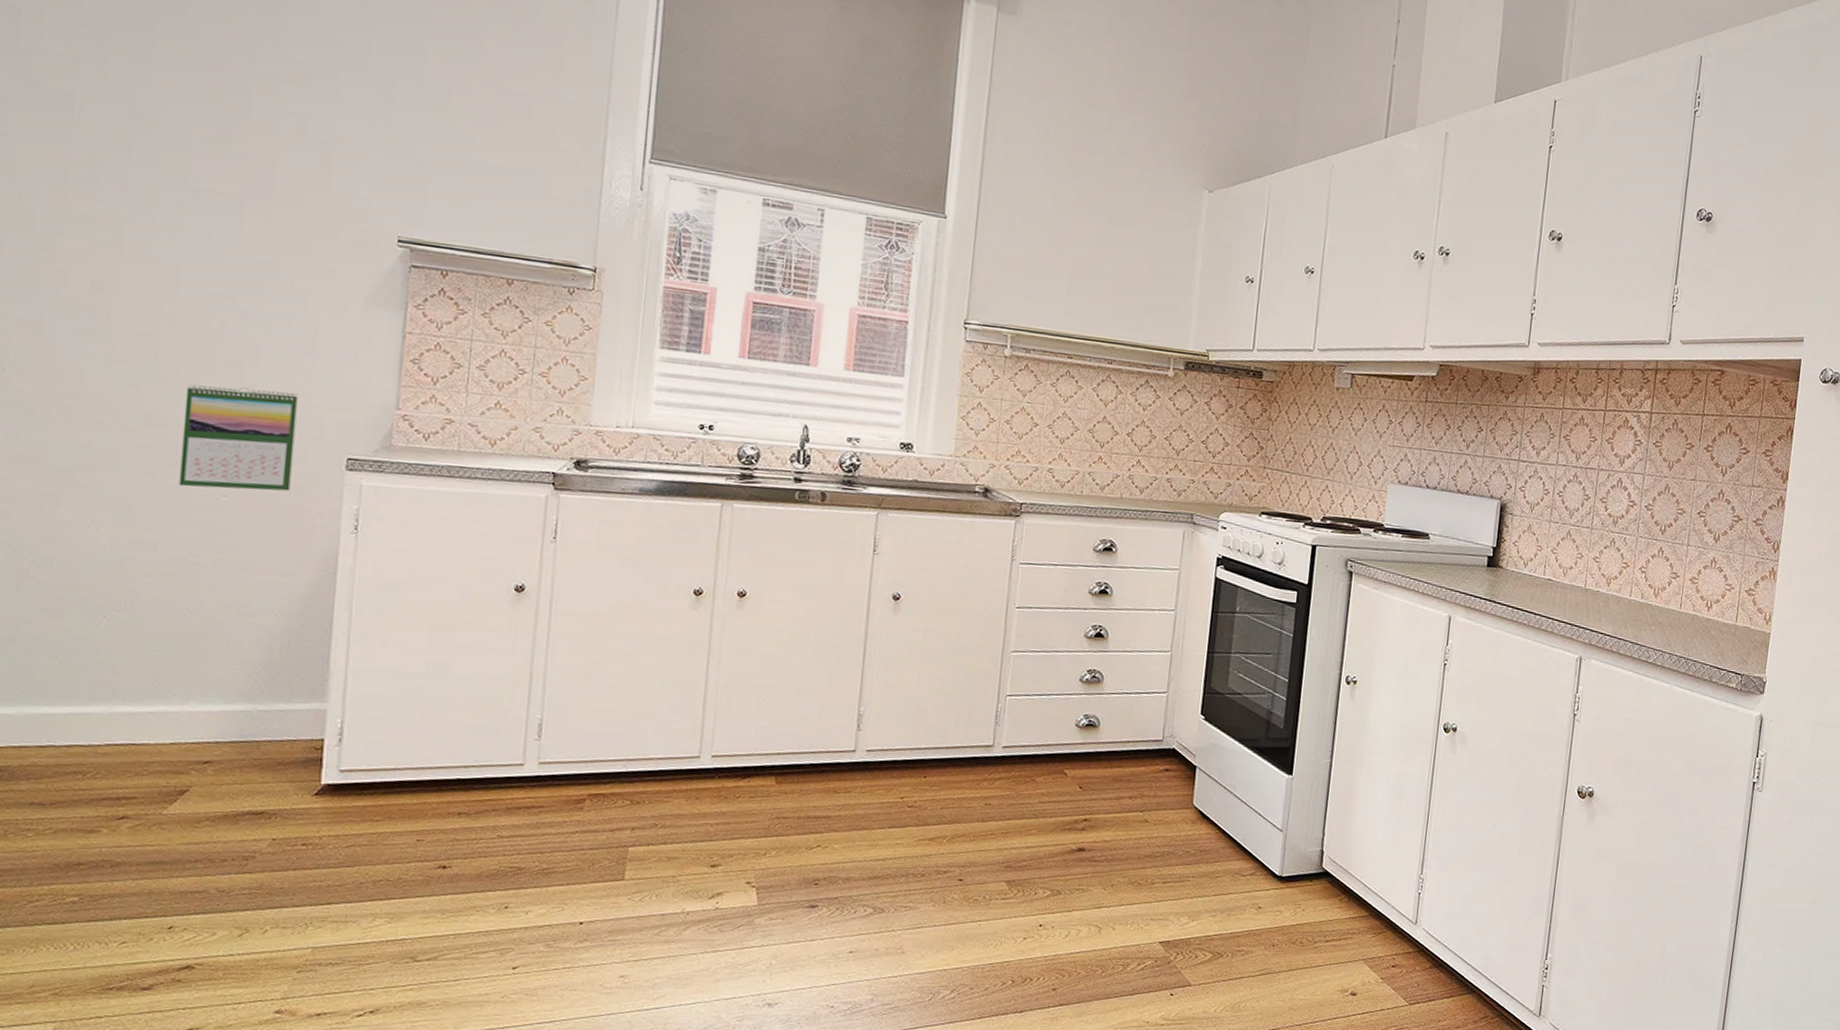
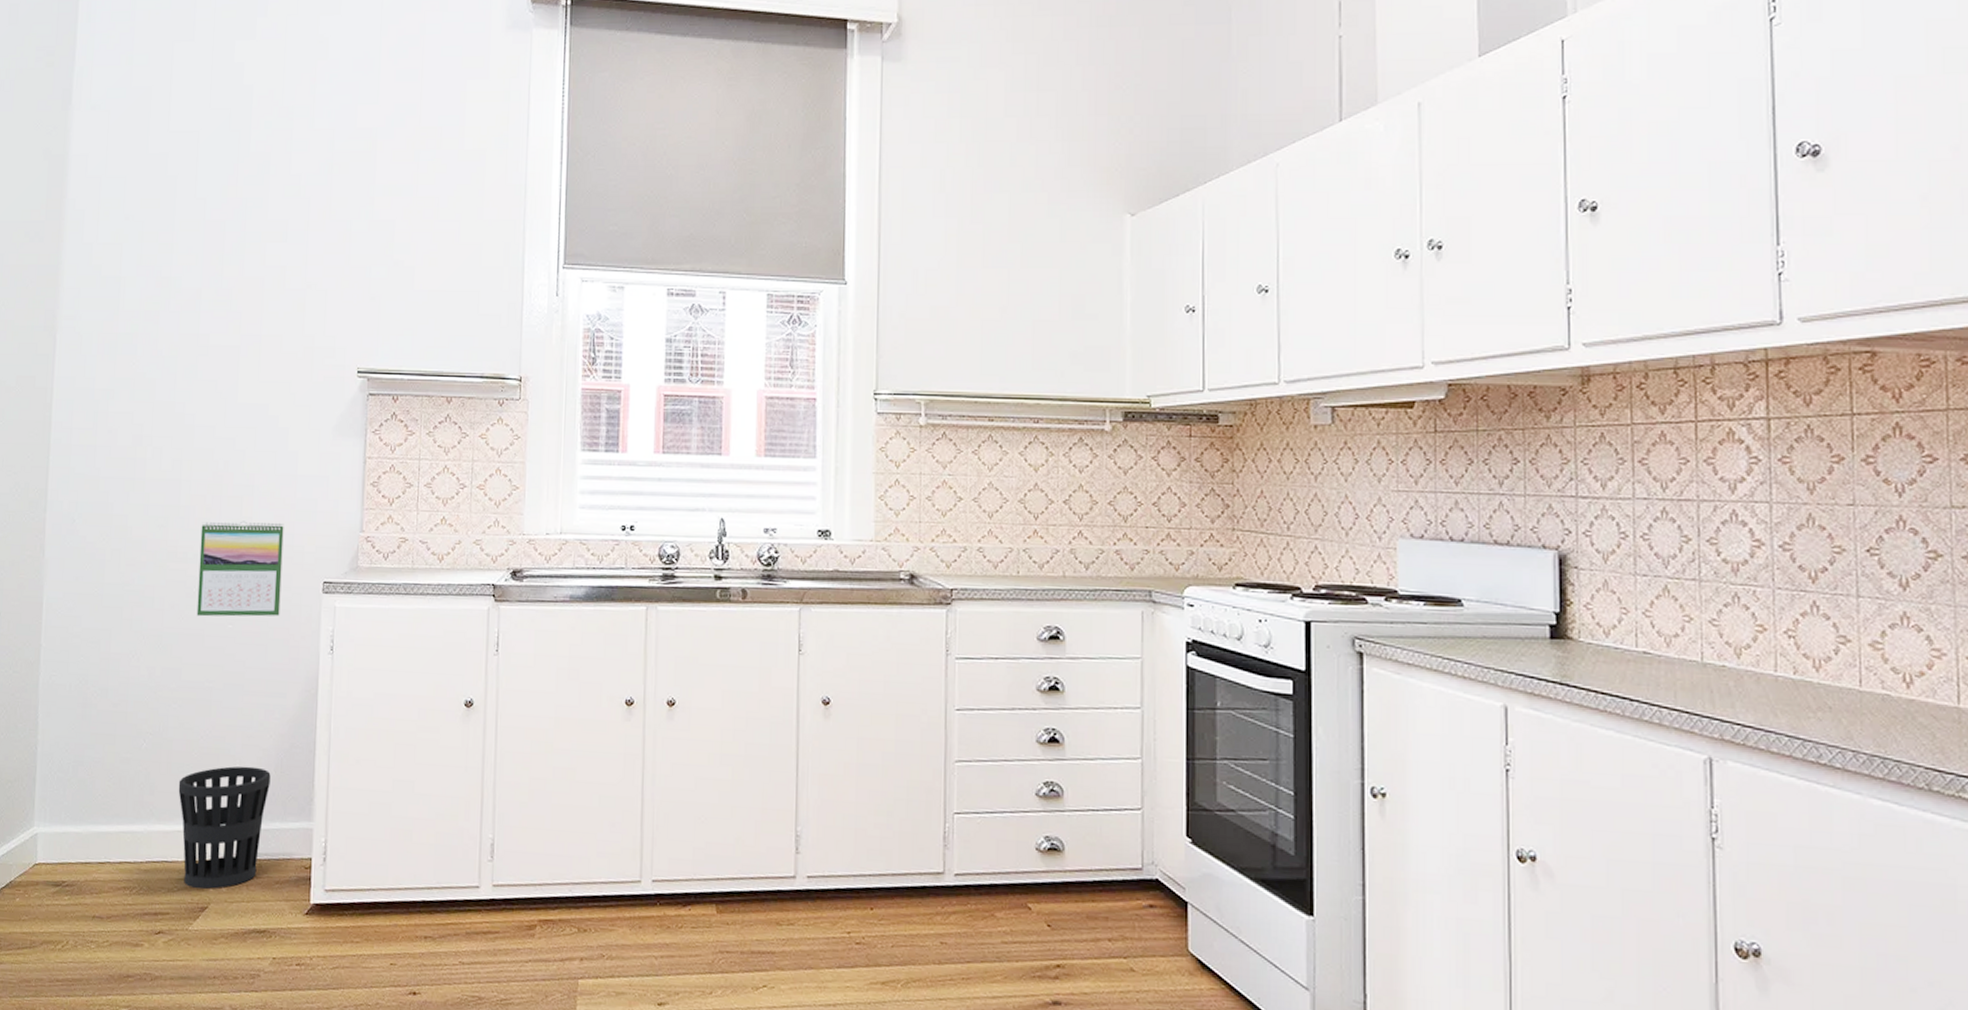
wastebasket: none [150,645,274,772] -> present [178,766,271,889]

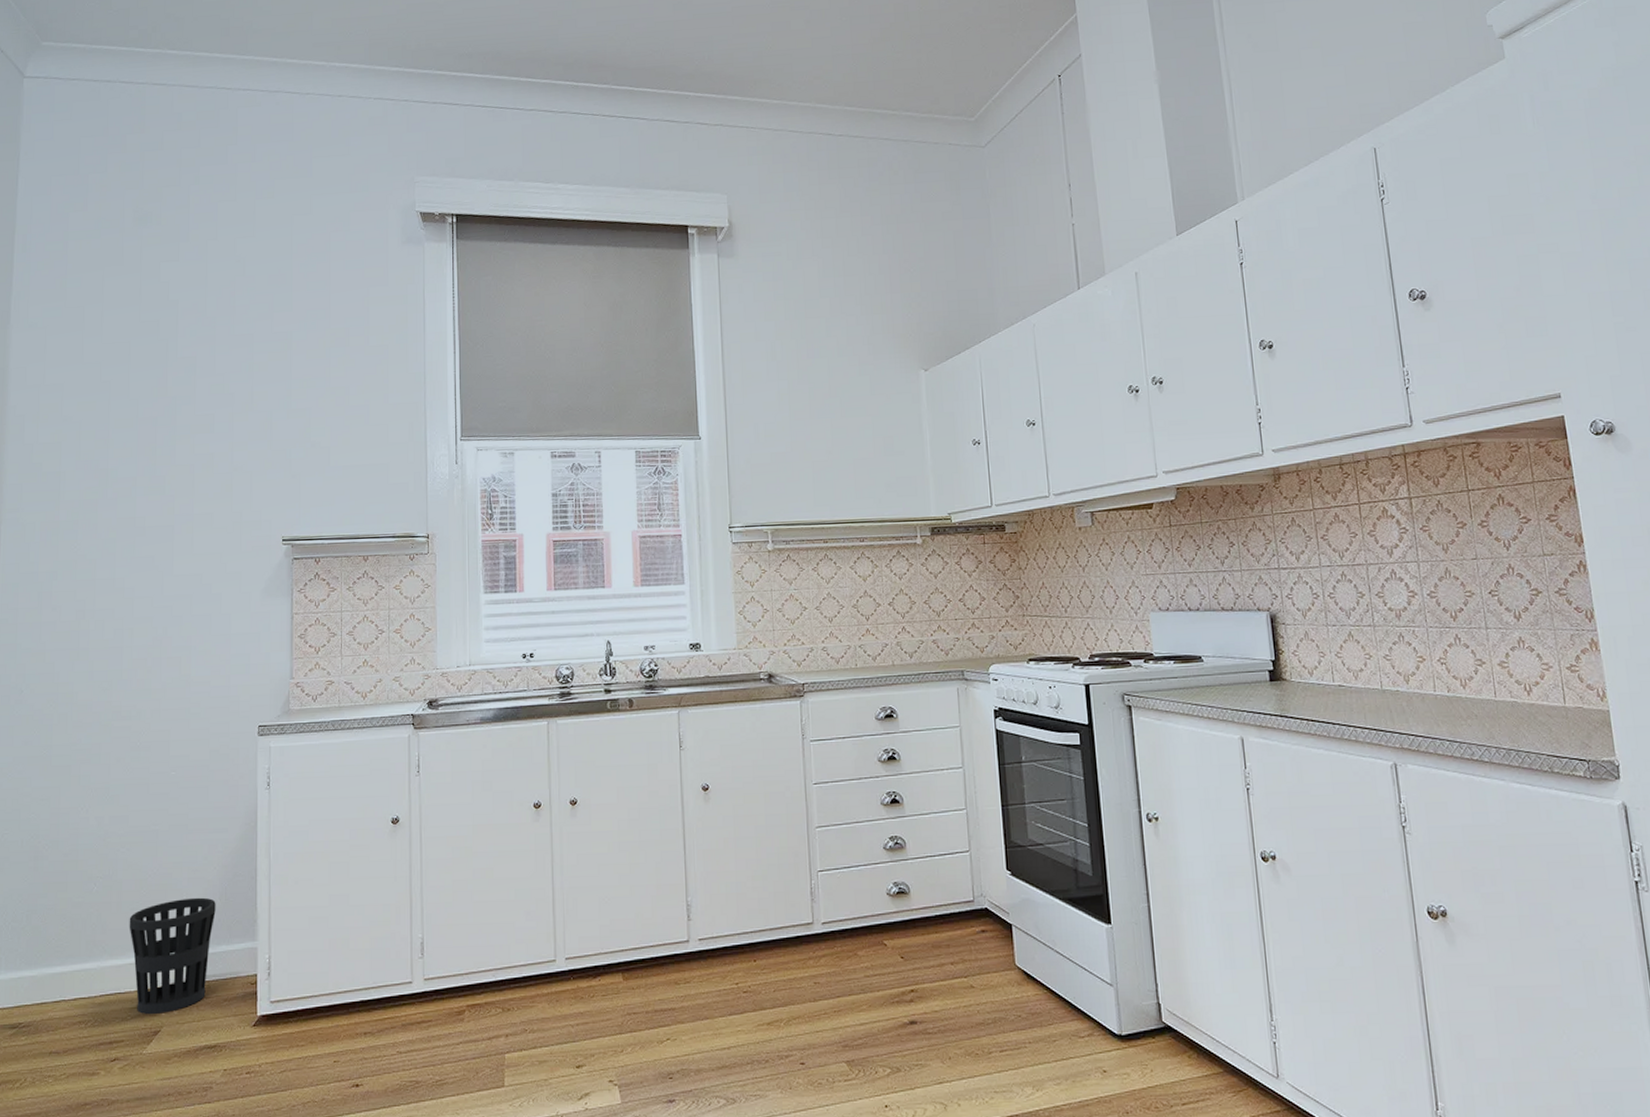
calendar: present [196,521,284,617] -> none [141,677,220,767]

